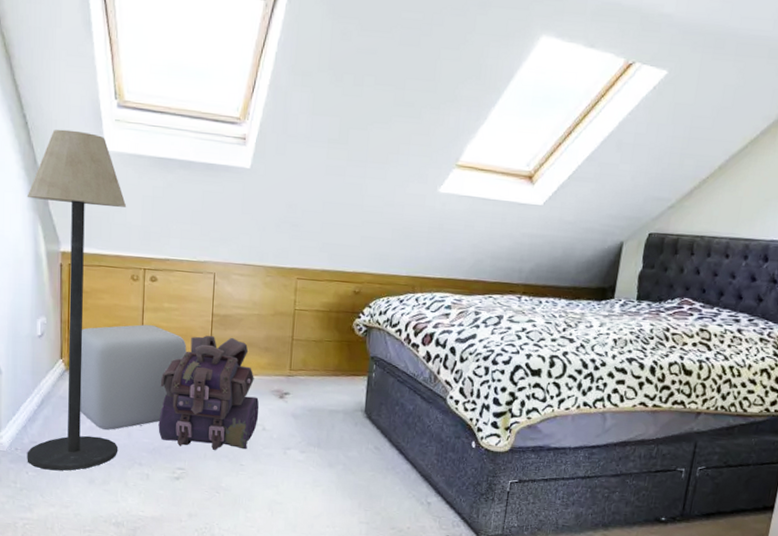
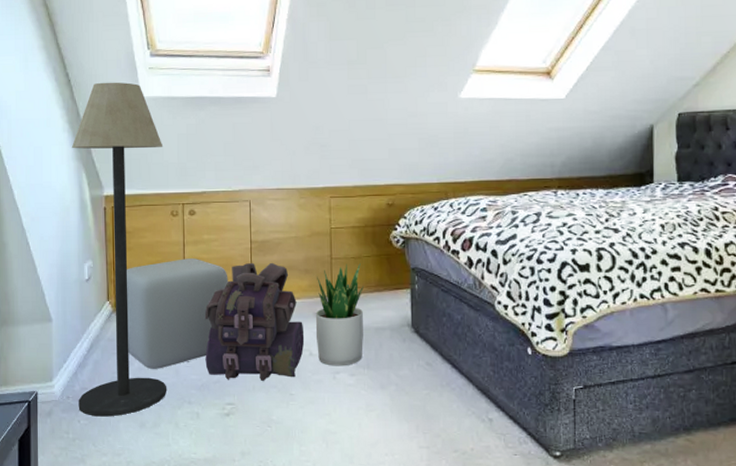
planter: none [270,346,322,443] -> present [315,263,364,366]

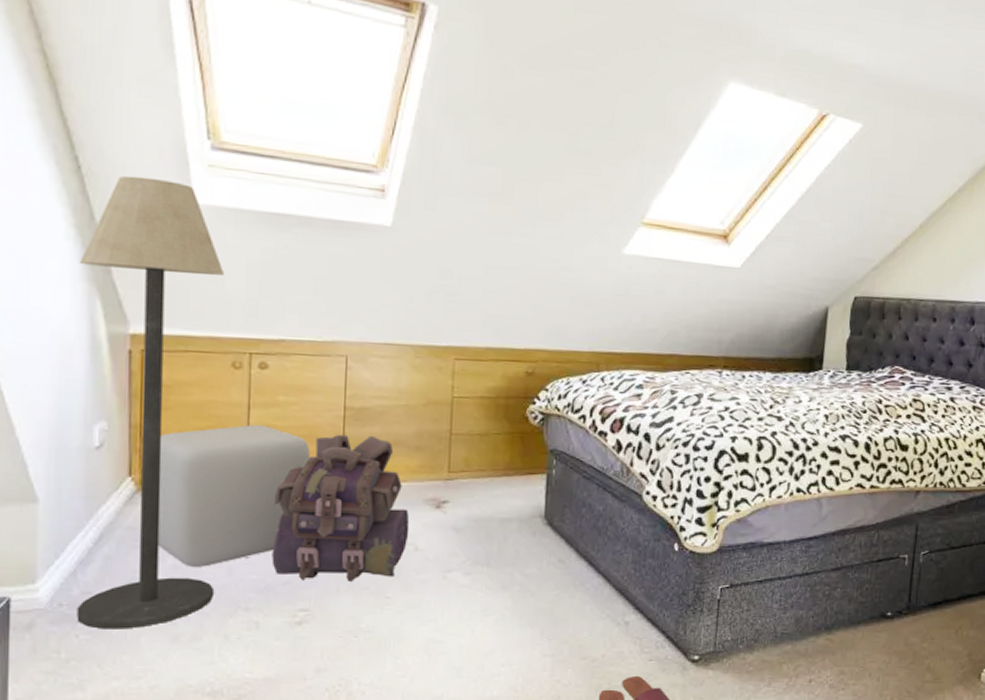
planter: present [315,263,364,366] -> none [424,441,489,564]

